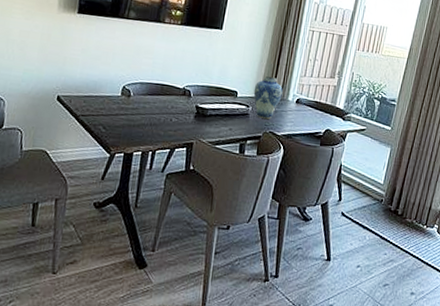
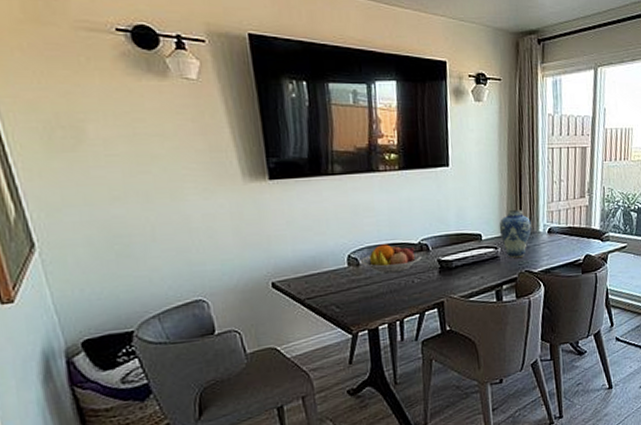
fruit bowl: none [131,83,183,109] -> present [359,244,422,273]

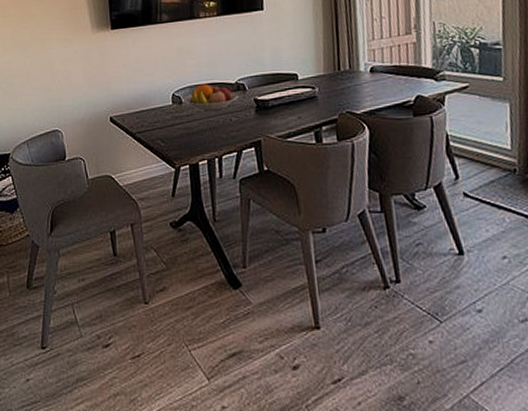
vase: present [499,210,532,259] -> none [315,49,351,99]

